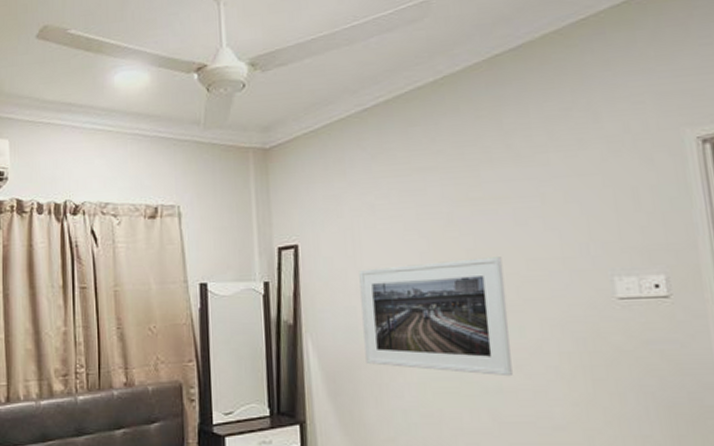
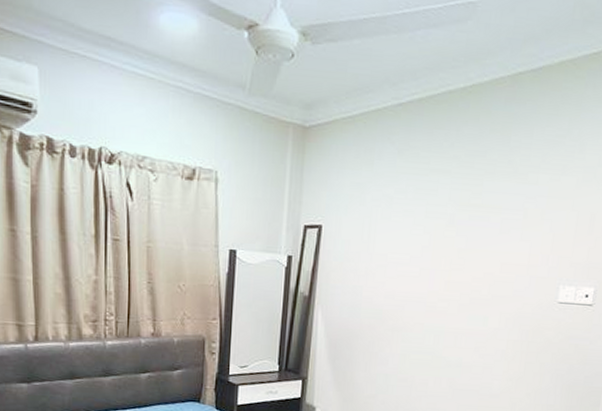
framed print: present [359,257,513,377] -> none [363,255,484,355]

